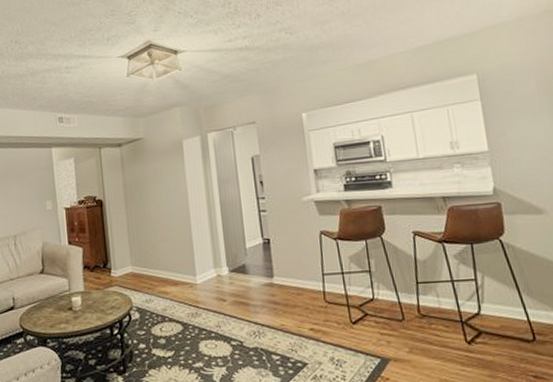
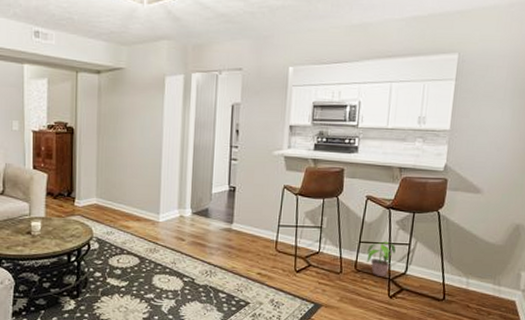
potted plant: none [428,279,461,320] -> present [366,241,396,276]

